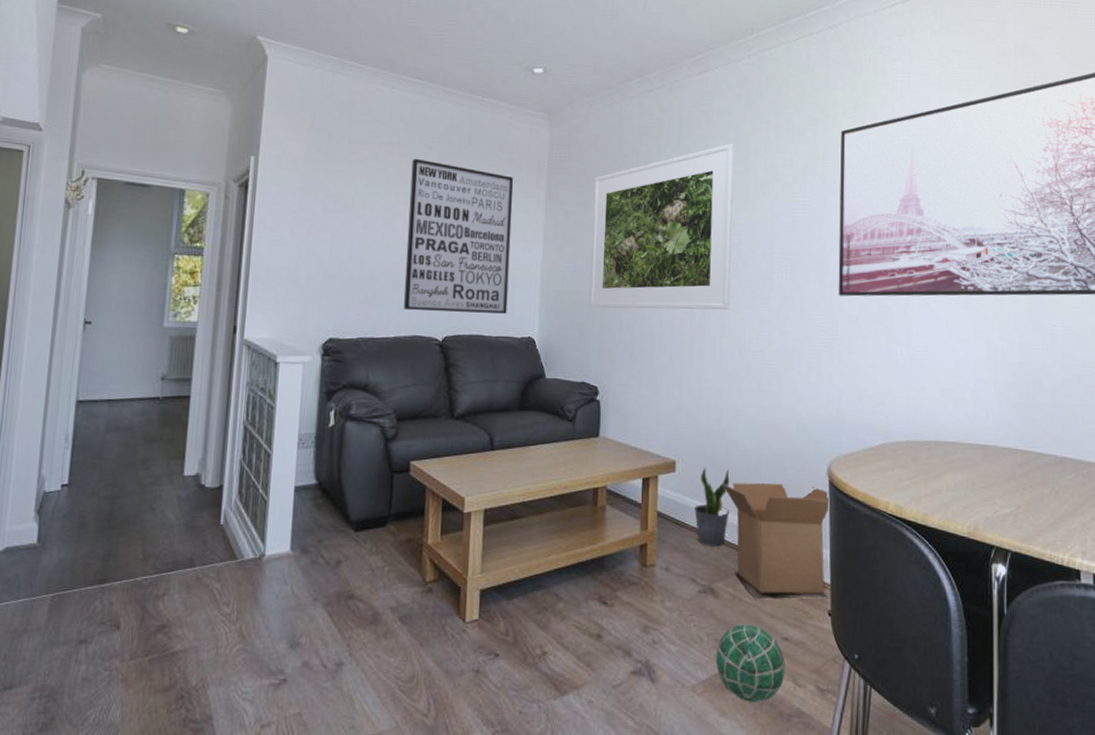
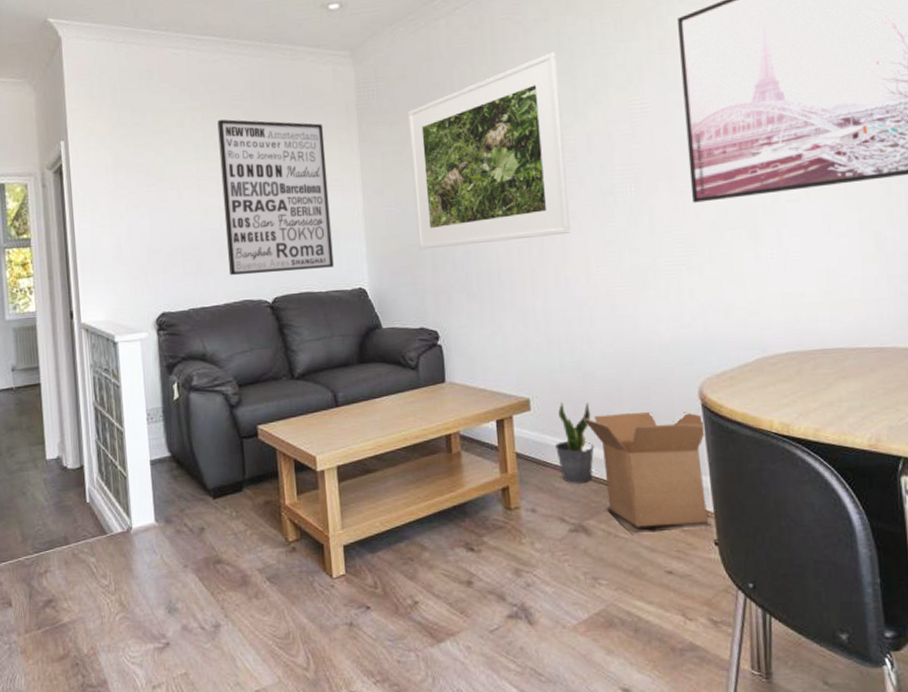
volleyball: present [715,624,785,702] -> none [594,560,673,639]

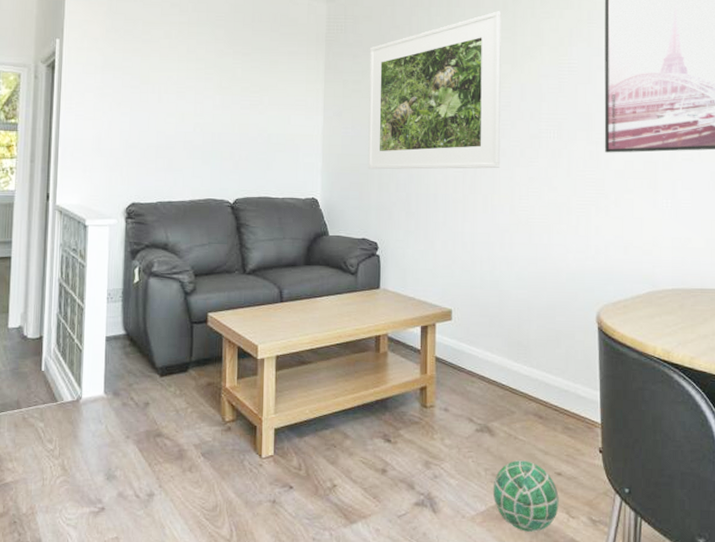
wall art: present [217,119,334,276] -> none [197,35,295,177]
potted plant: present [555,402,595,485] -> none [470,315,504,390]
cardboard box: present [584,411,711,534] -> none [497,329,600,438]
volleyball: none [594,560,673,639] -> present [492,460,559,532]

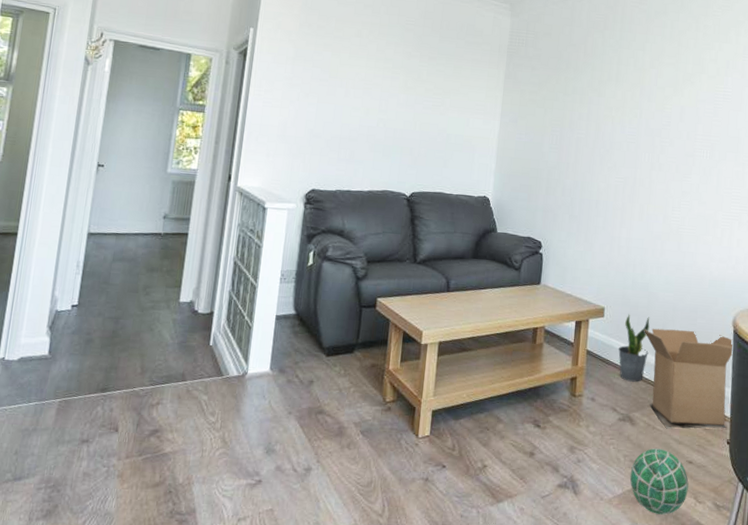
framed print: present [368,11,502,170] -> none [537,39,668,181]
potted plant: none [470,315,504,390] -> present [618,314,650,383]
cardboard box: none [497,329,600,438] -> present [644,328,734,429]

